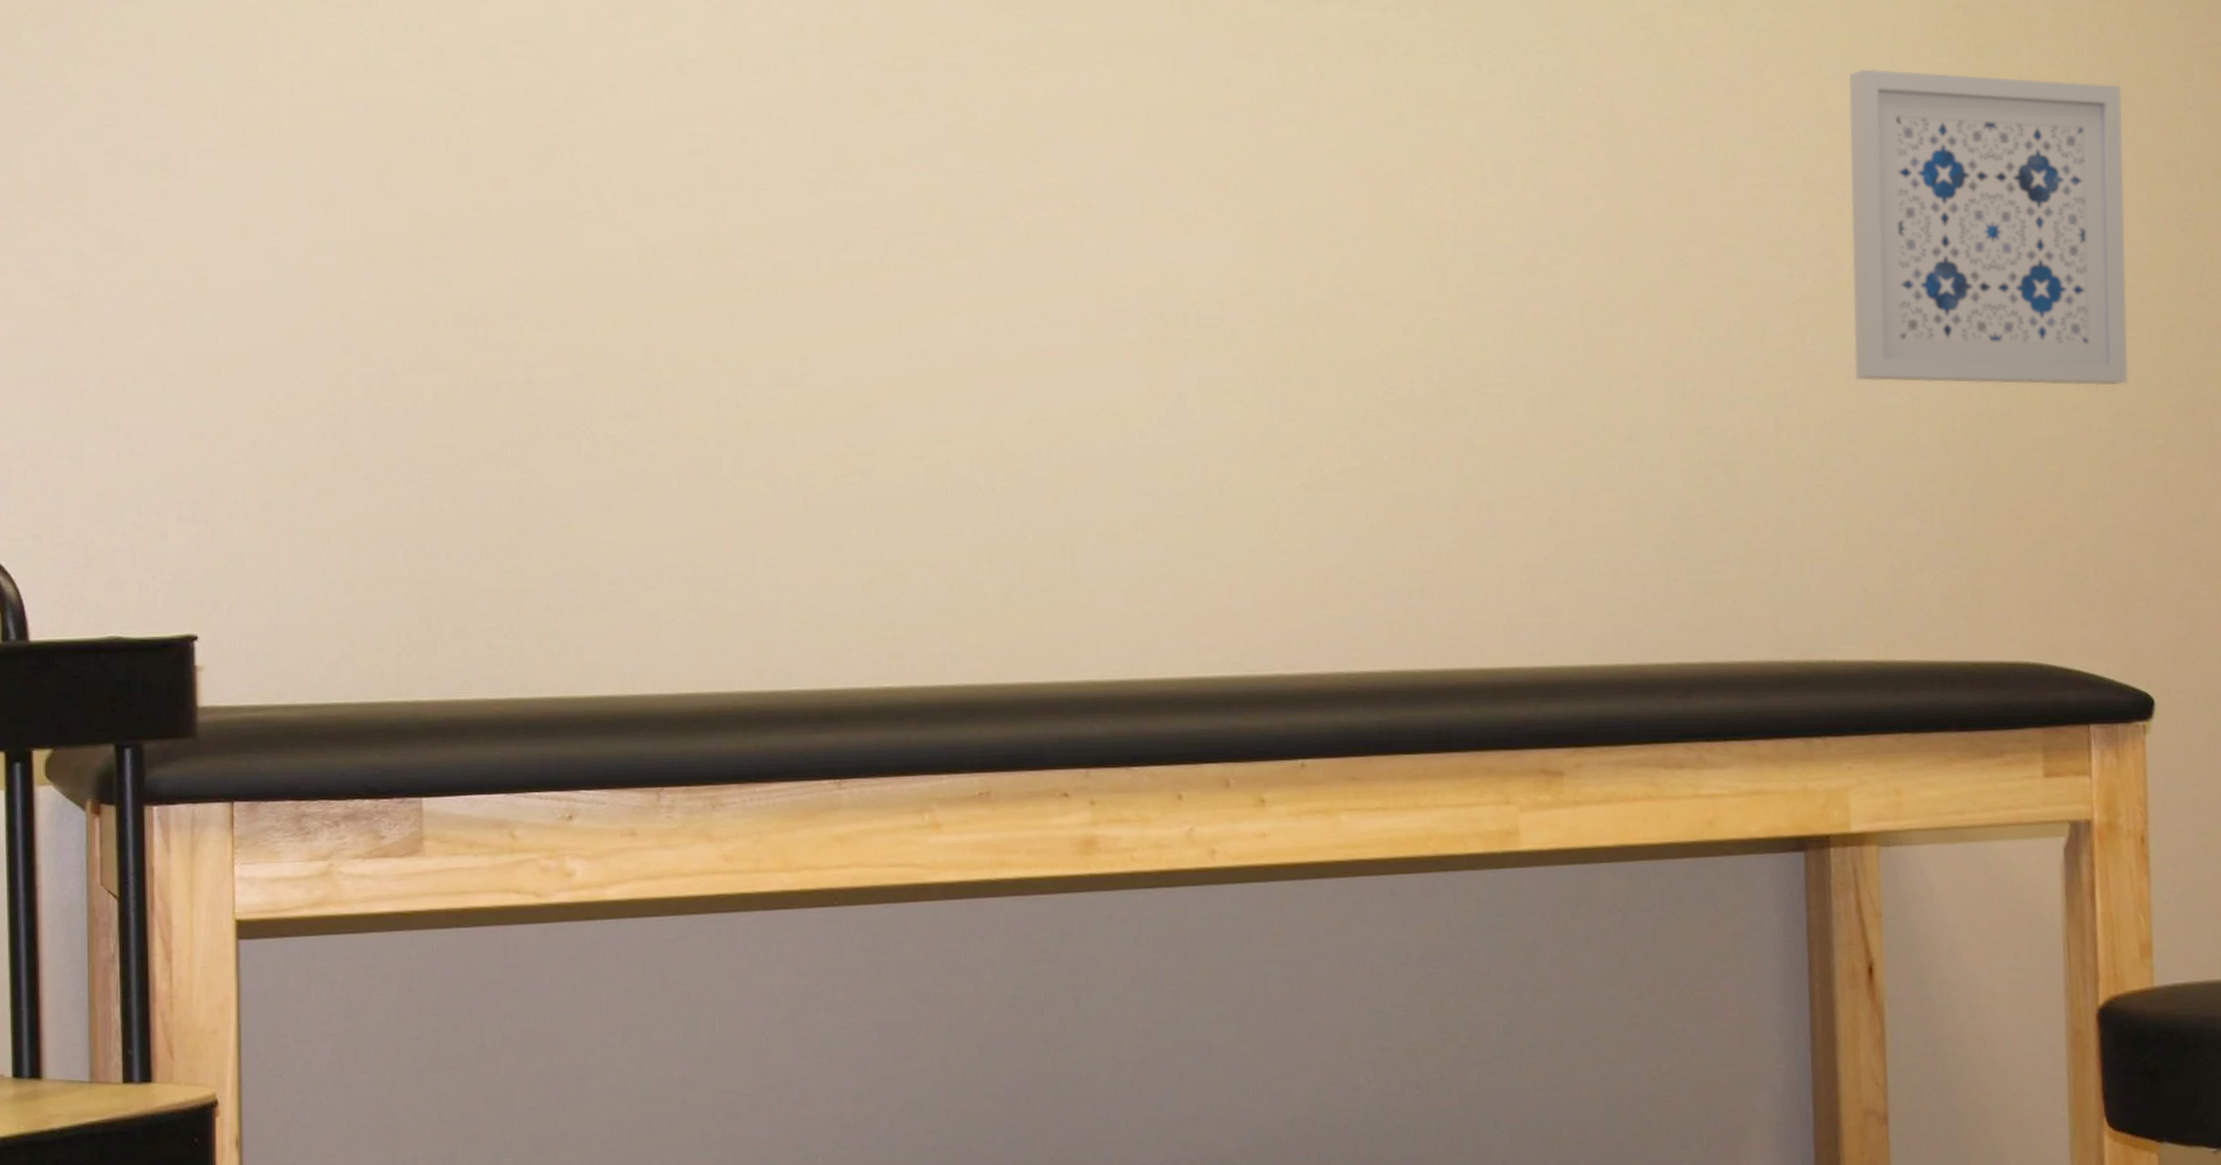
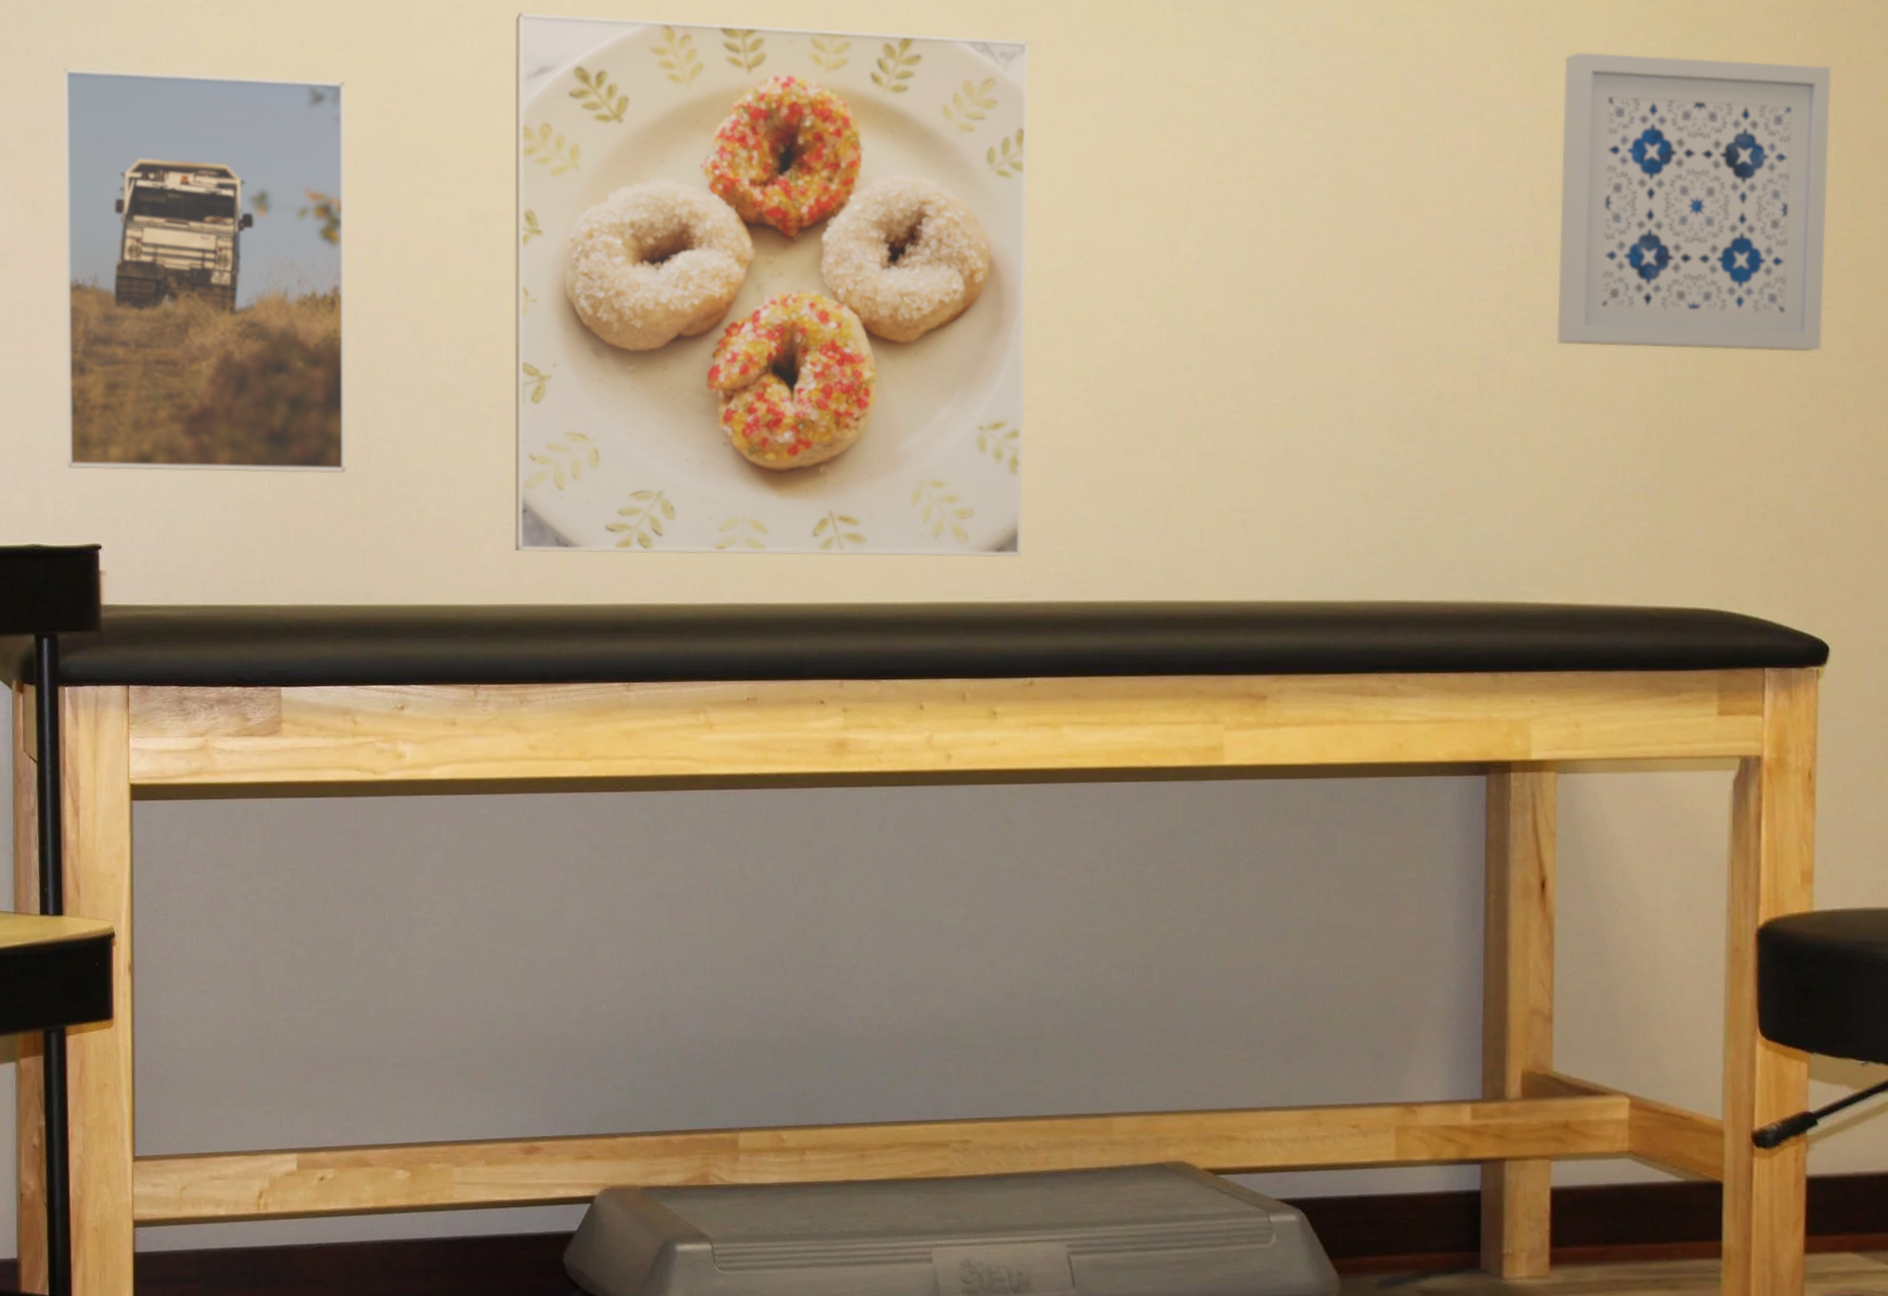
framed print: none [145,76,498,547] -> present [62,68,347,474]
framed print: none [691,16,1287,632] -> present [514,12,1030,557]

